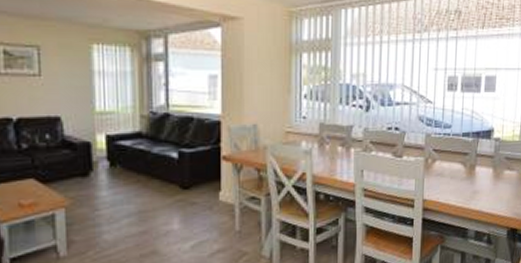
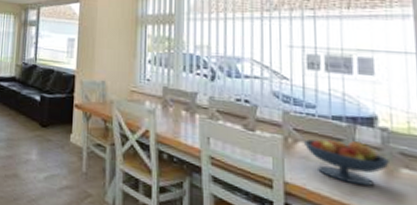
fruit bowl: none [439,153,498,191] -> present [303,139,389,187]

